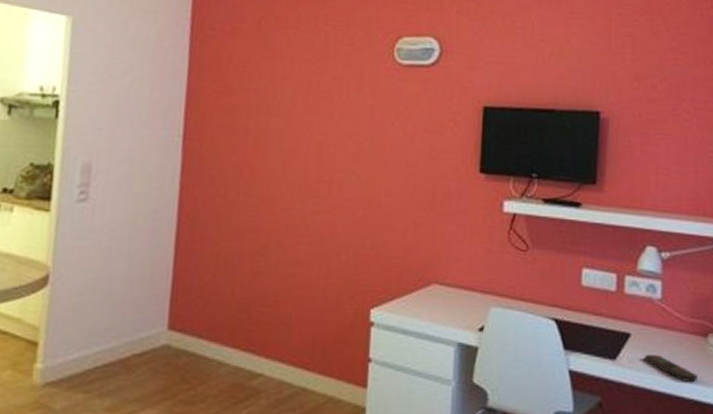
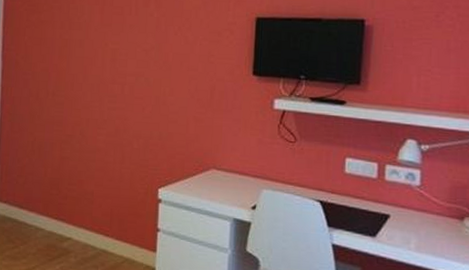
remote control: present [644,354,697,382] -> none [402,233,453,258]

